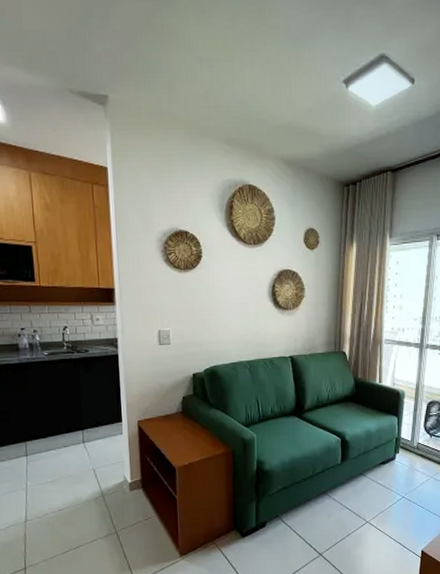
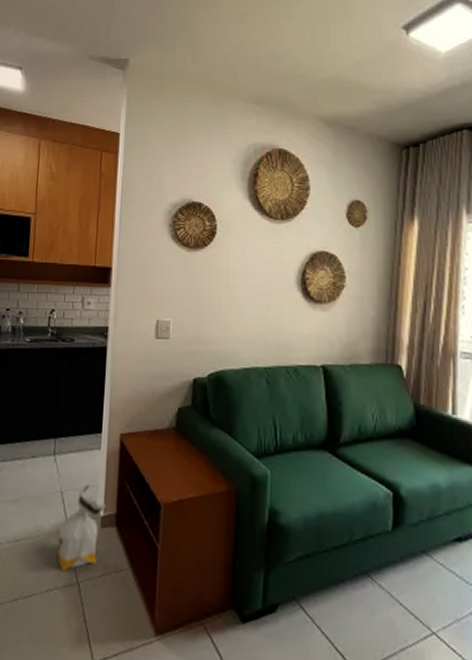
bag: none [94,459,132,526] -> present [57,482,106,572]

